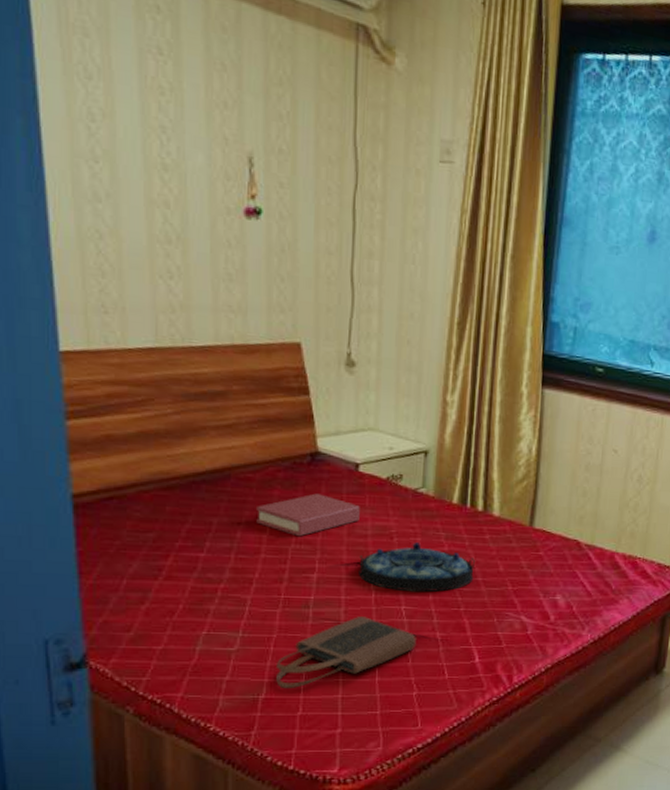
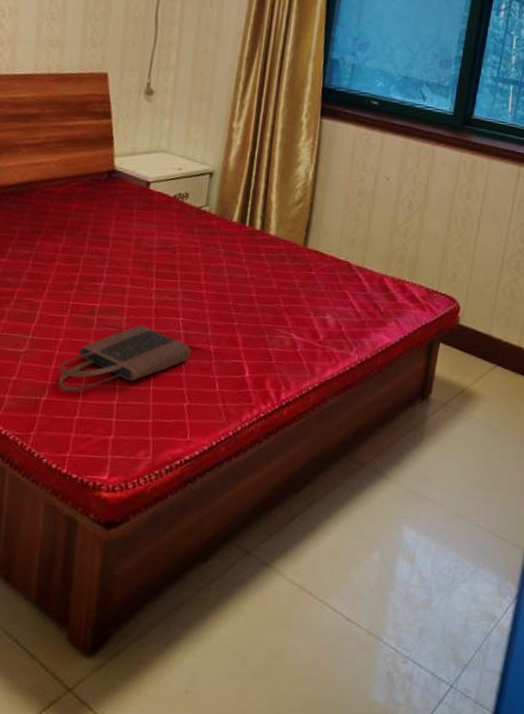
hardback book: present [256,493,360,537] -> none [54,208,148,247]
serving tray: present [359,543,476,593] -> none [142,257,251,306]

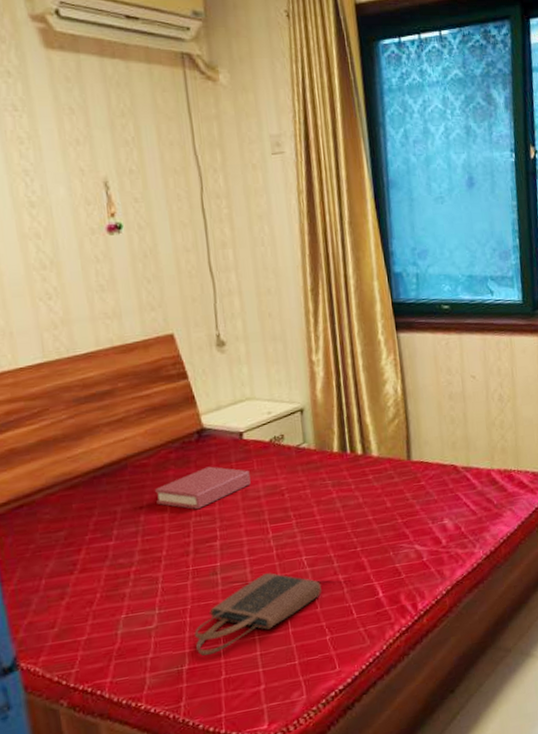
hardback book: none [54,208,148,247] -> present [155,466,251,510]

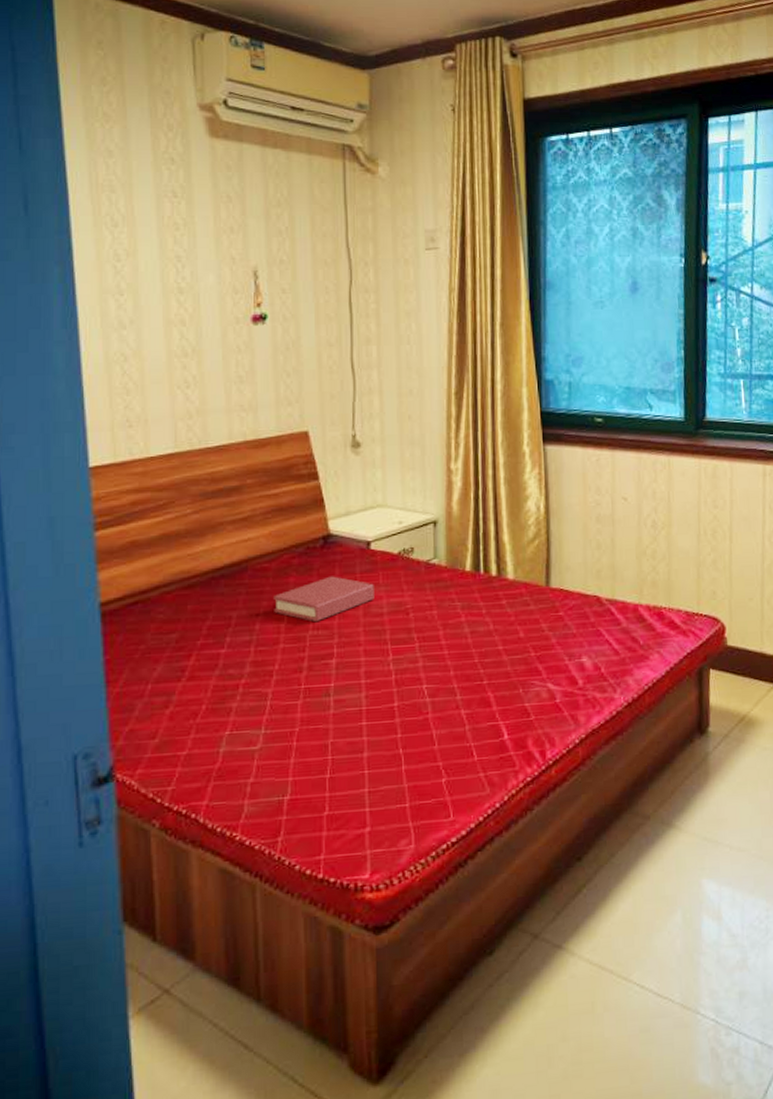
tote bag: present [195,573,322,656] -> none [300,700,441,786]

